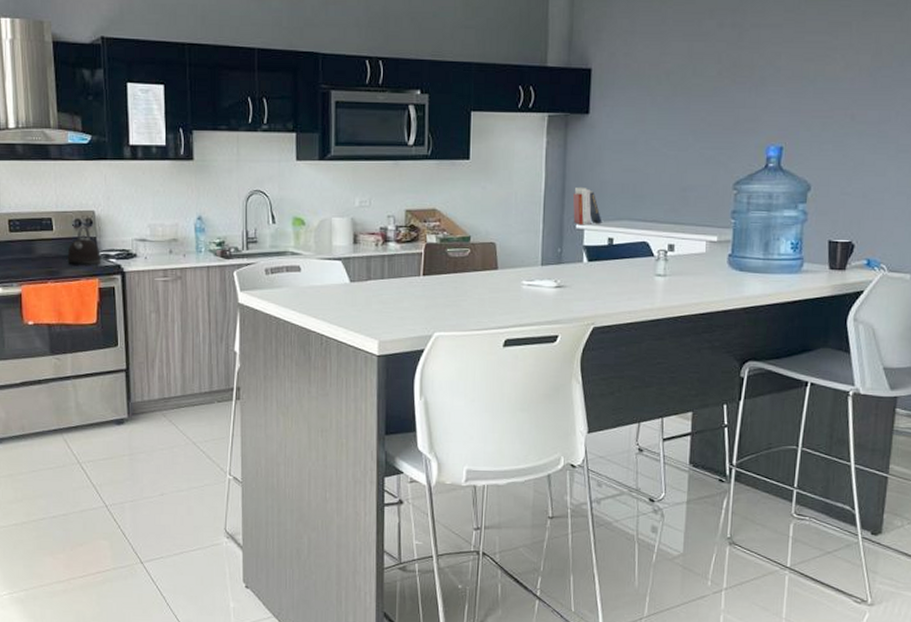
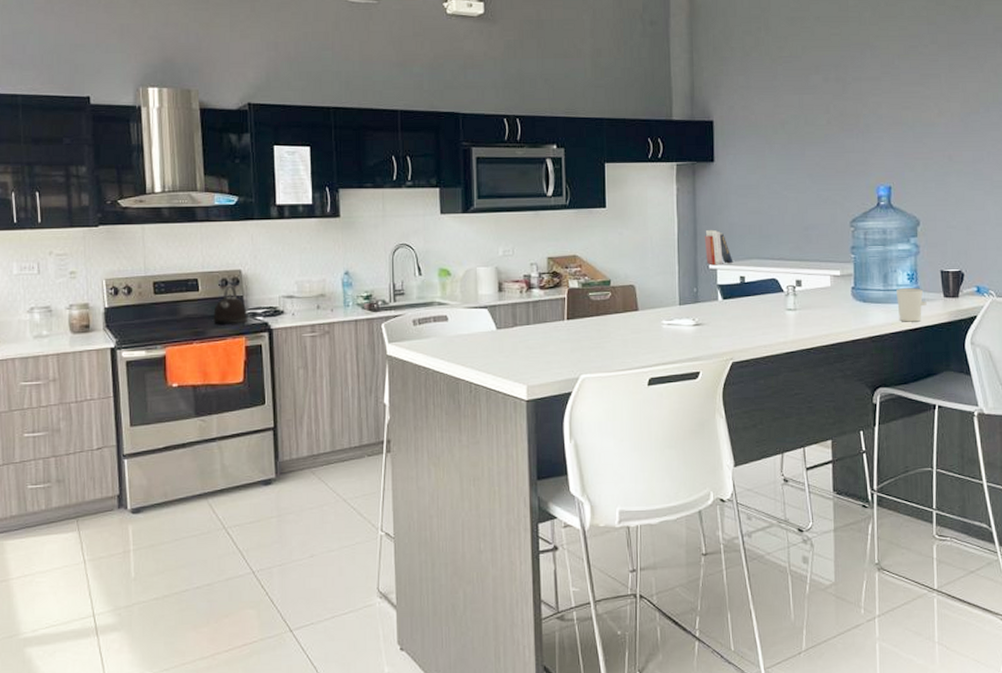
cup: none [776,258,810,294] -> present [896,288,927,322]

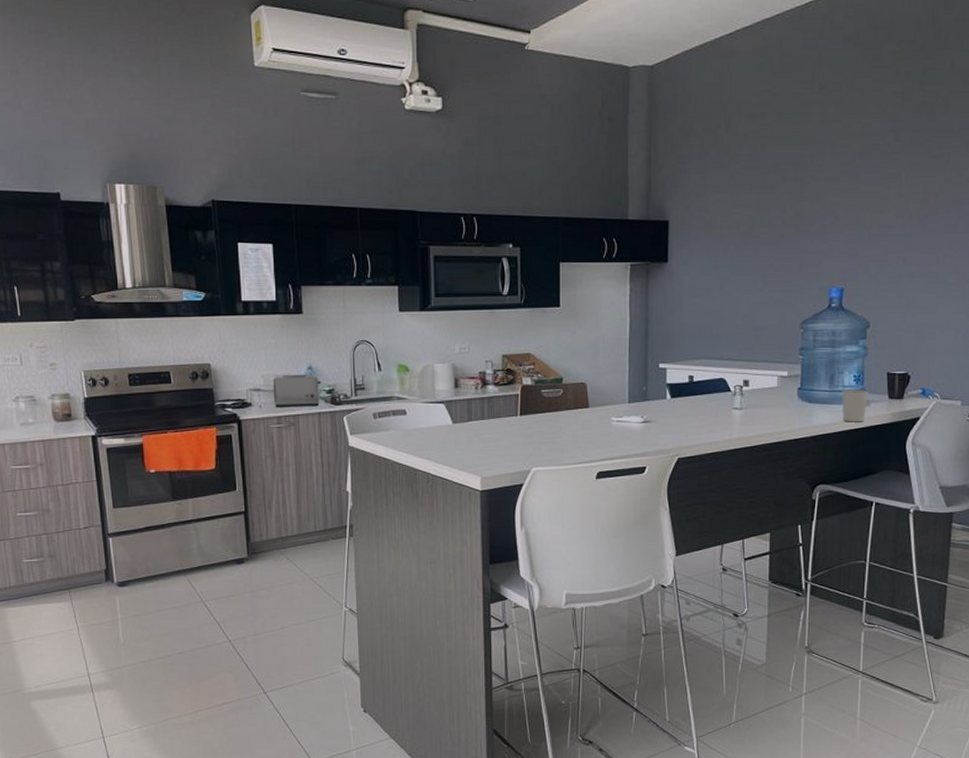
kettle: present [213,284,247,326] -> none [185,377,217,416]
toaster: none [307,279,359,316] -> present [273,374,322,408]
books: present [704,229,733,266] -> none [655,329,683,365]

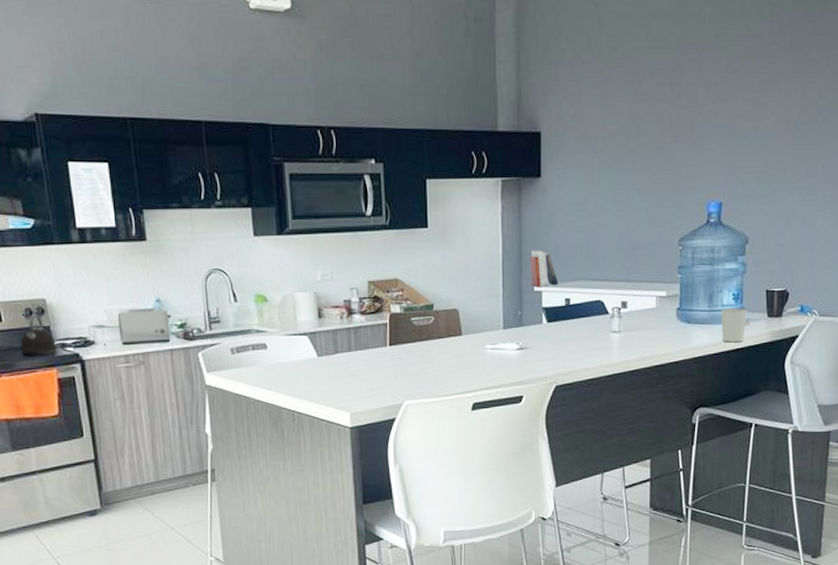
kettle: none [185,377,217,416] -> present [20,314,57,358]
books: none [655,329,683,365] -> present [529,249,559,288]

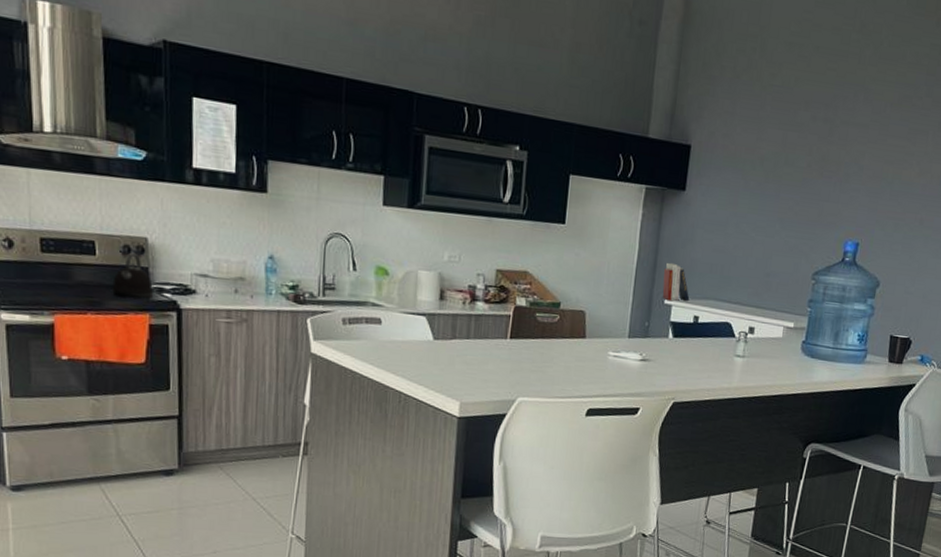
toaster: present [117,307,172,346] -> none [224,260,284,304]
cup: present [721,308,750,343] -> none [842,348,871,384]

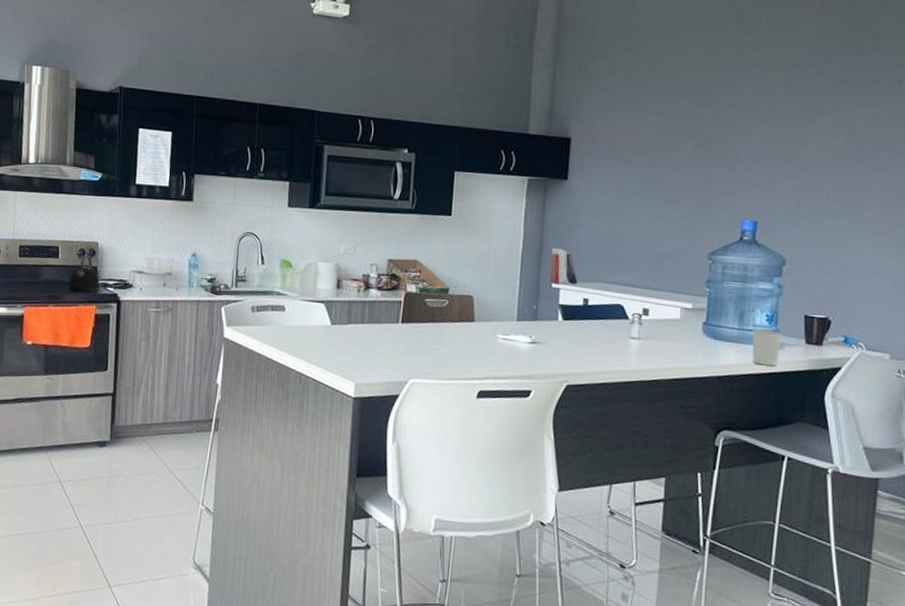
cup: none [842,348,871,384] -> present [752,329,785,367]

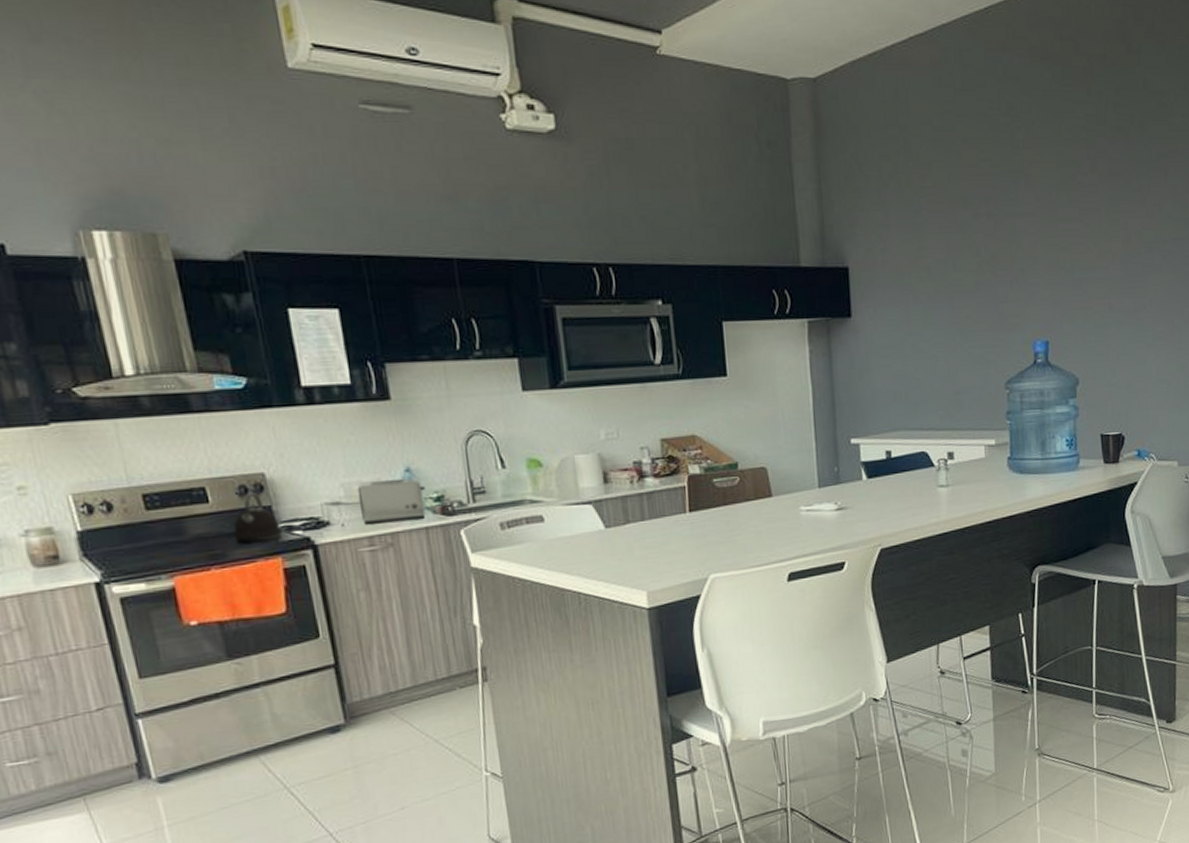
toaster: none [155,259,204,295] -> present [357,477,426,526]
books: present [549,247,578,285] -> none [843,397,878,440]
cup: present [752,329,785,367] -> none [1055,454,1086,493]

